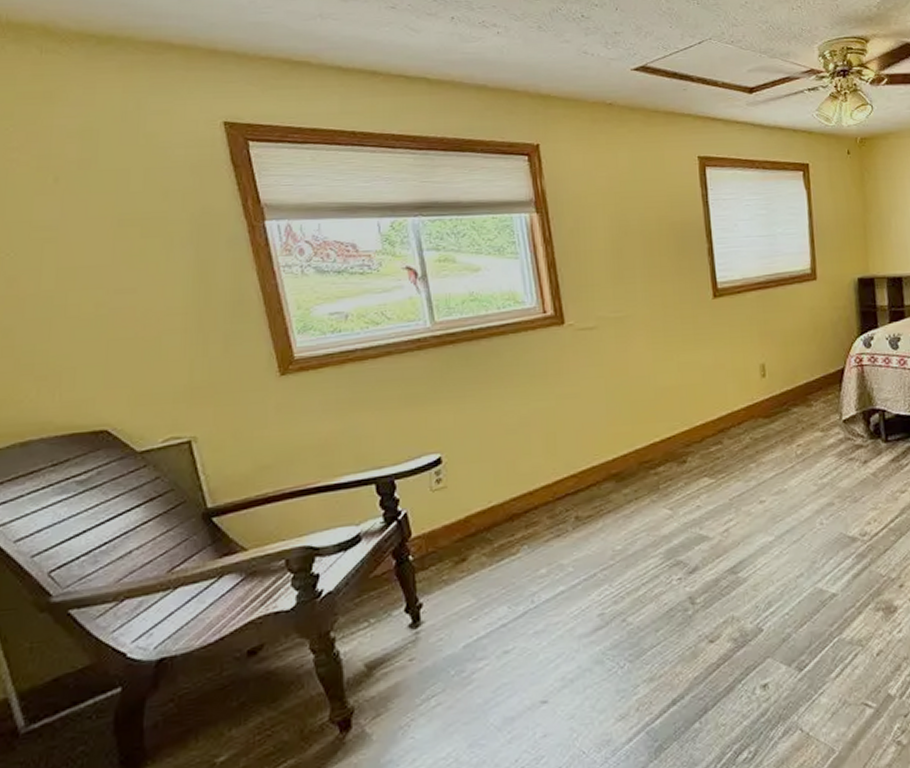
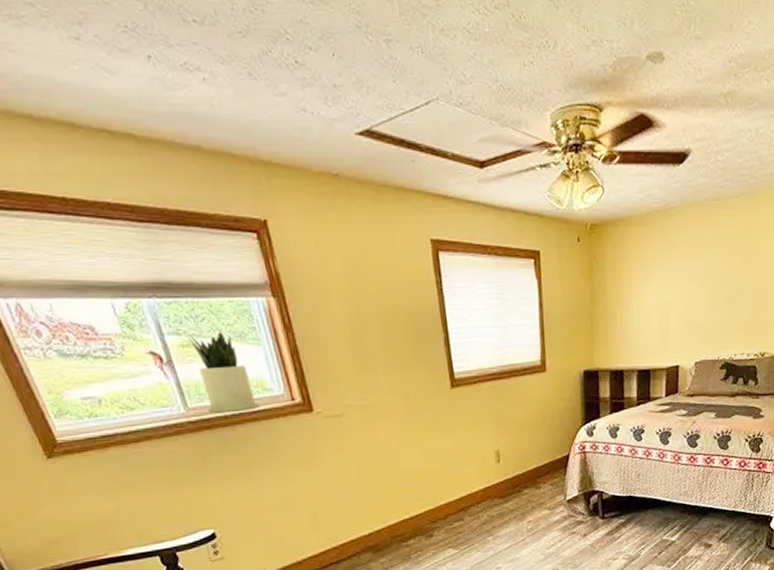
planter: none [447,245,510,328] -> present [188,331,261,414]

